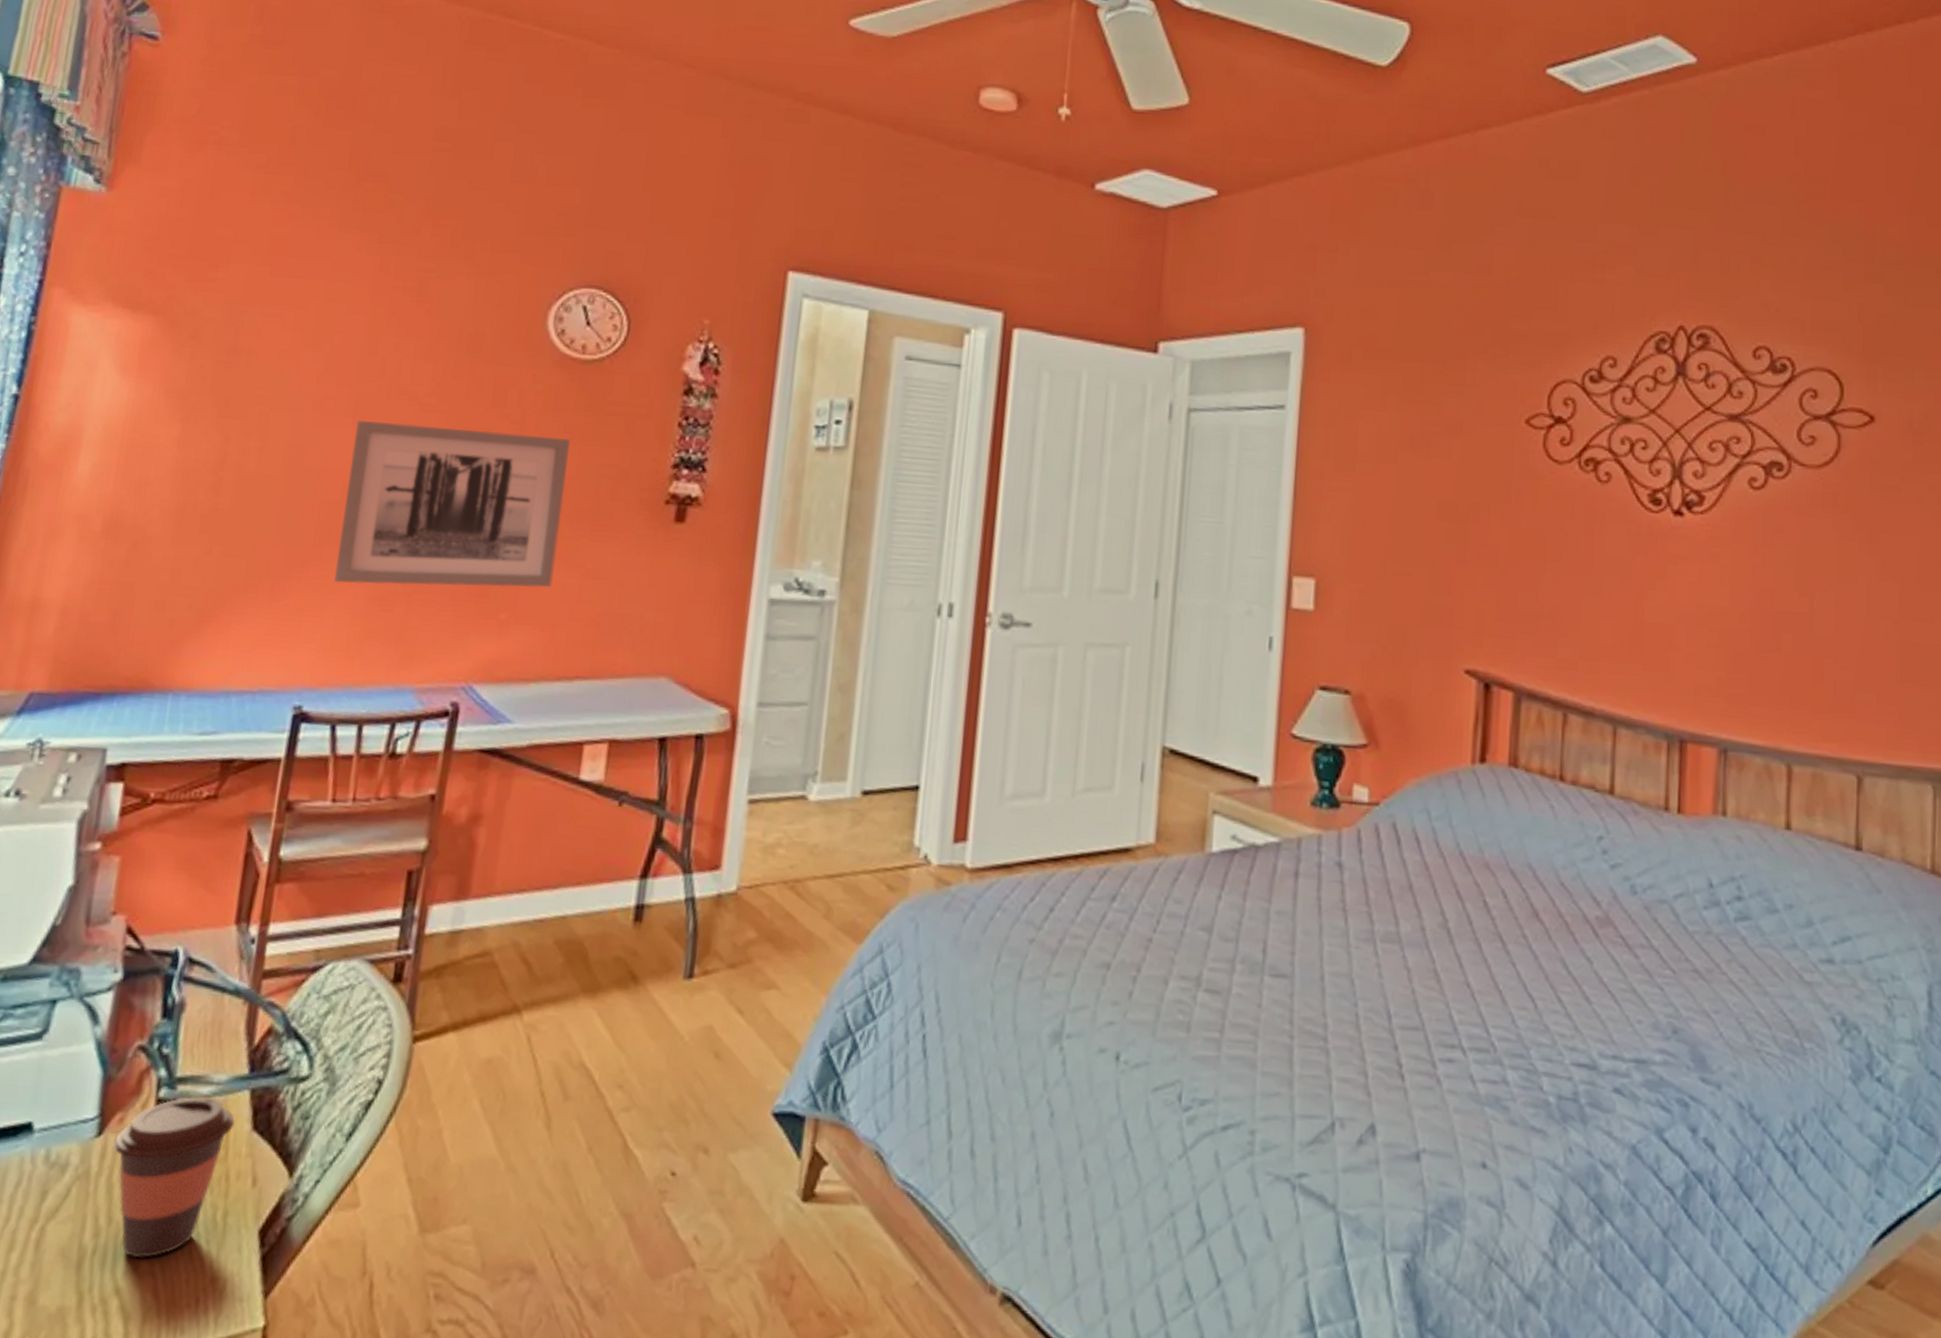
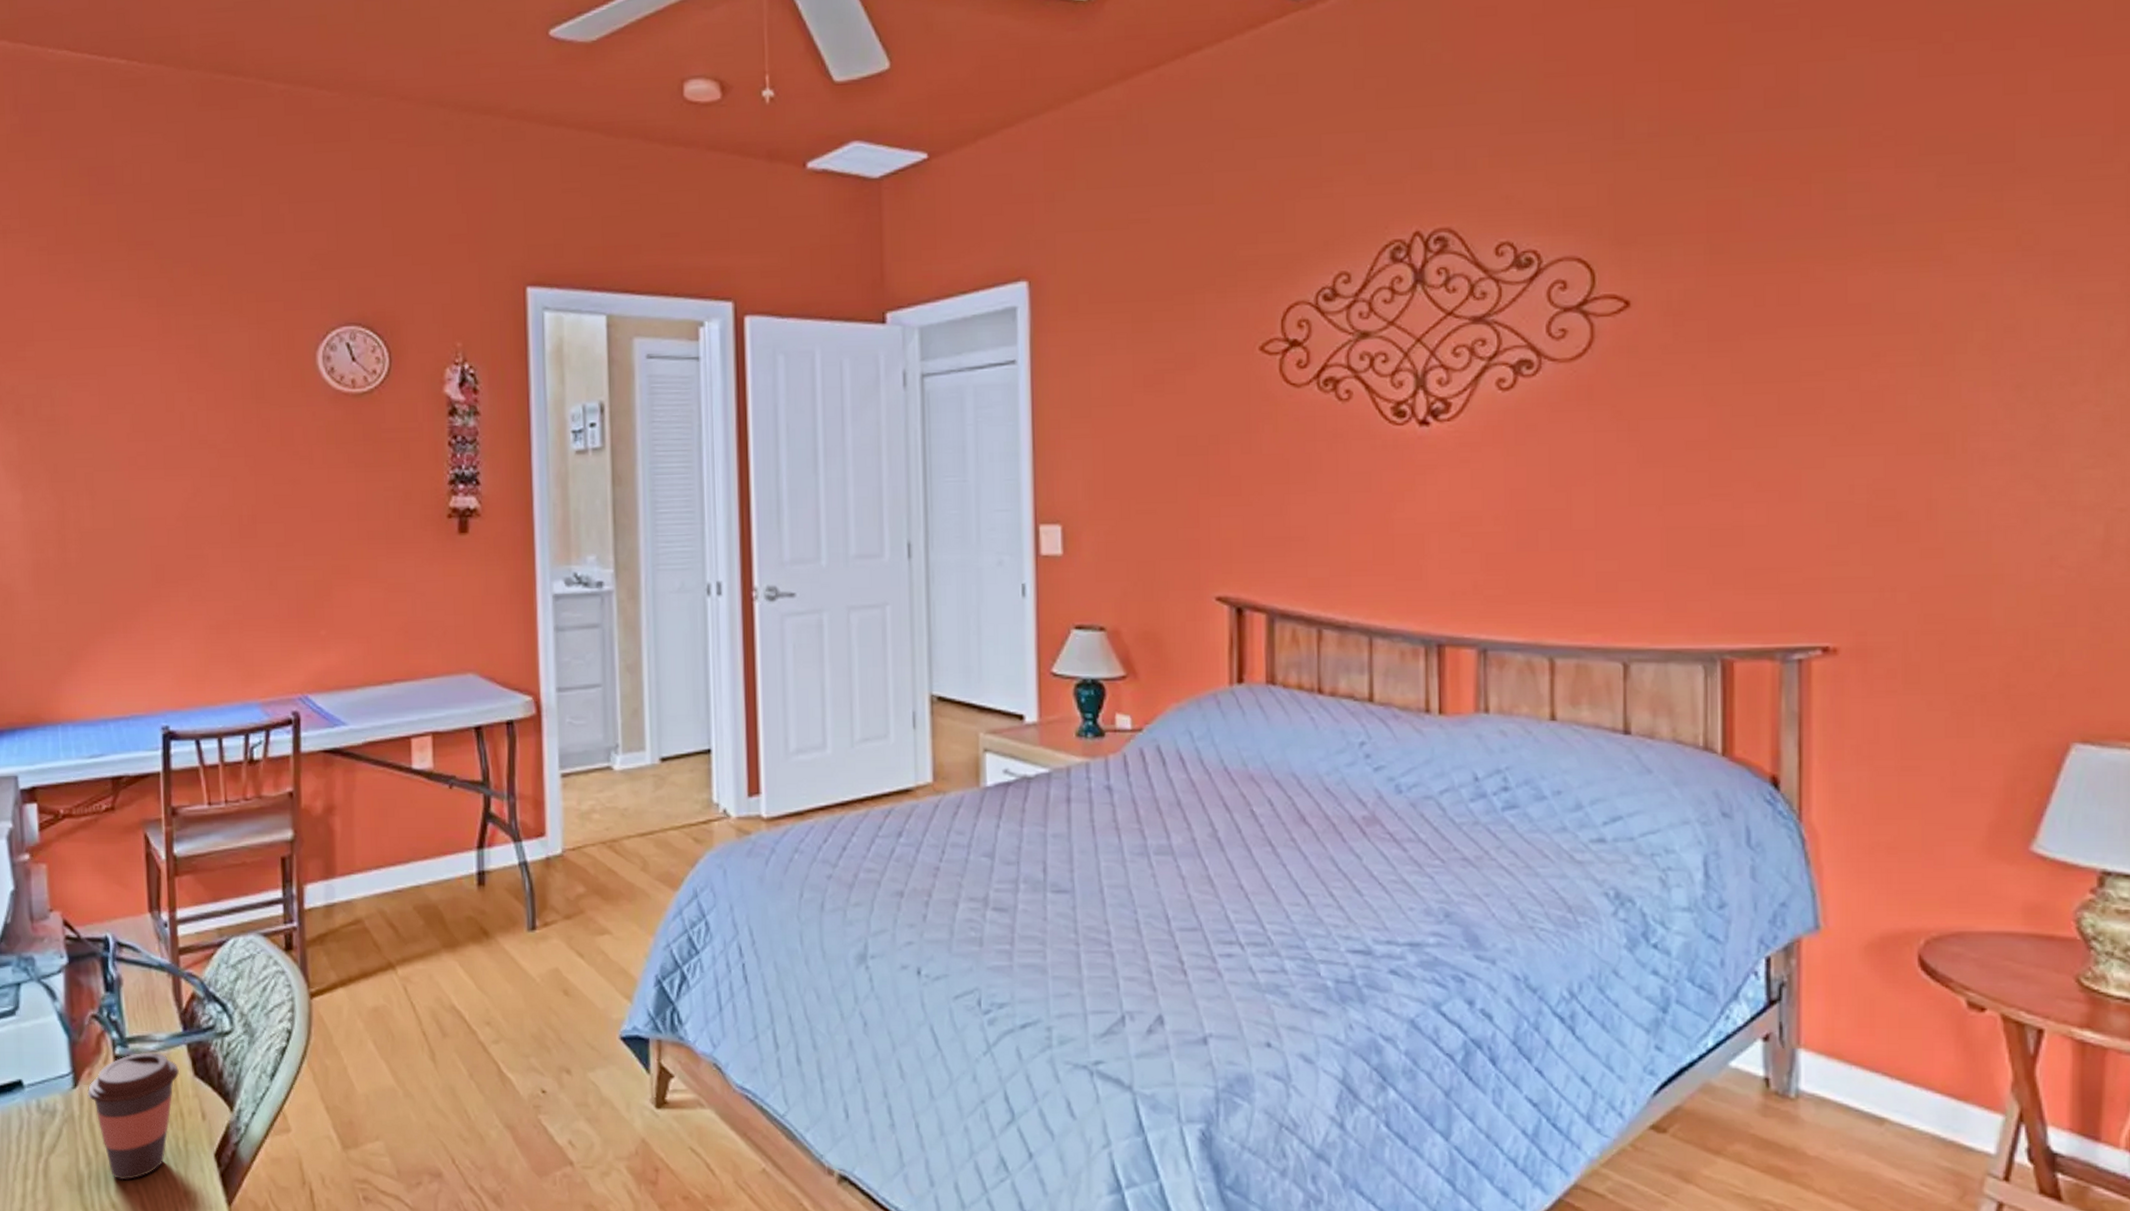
wall art: present [334,421,570,588] -> none [168,468,361,617]

